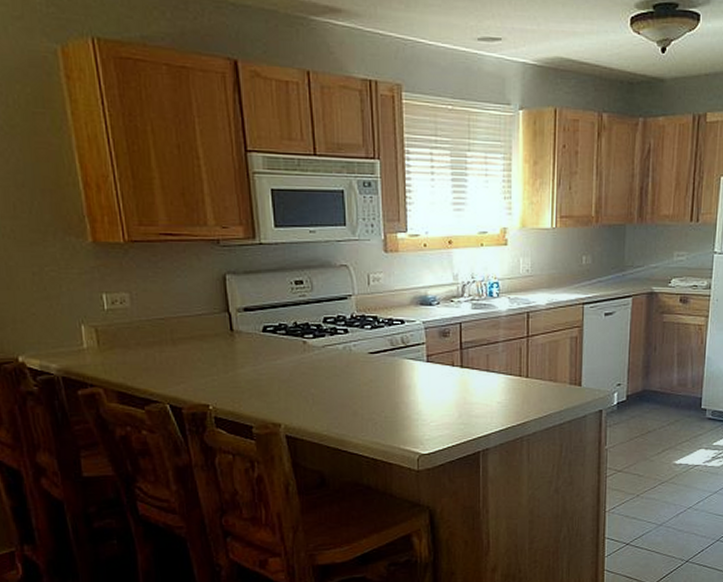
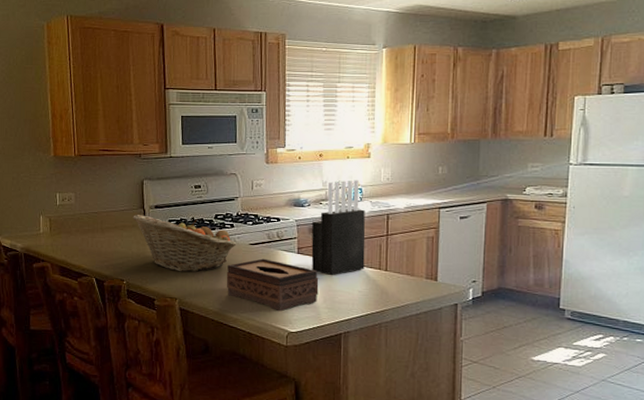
fruit basket: none [214,320,353,391] -> present [133,215,237,272]
tissue box: none [342,370,453,430] -> present [226,258,319,311]
knife block: none [443,272,504,385] -> present [311,180,366,275]

